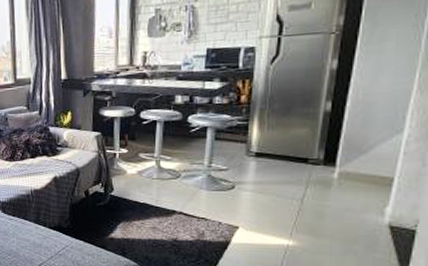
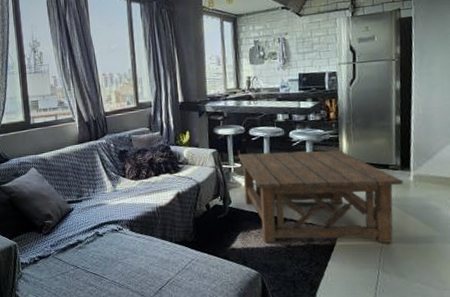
coffee table: none [125,138,324,245] -> present [238,150,404,243]

